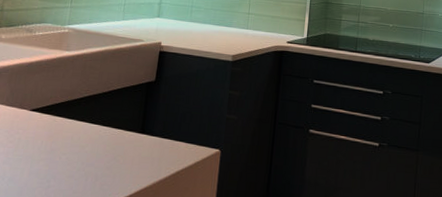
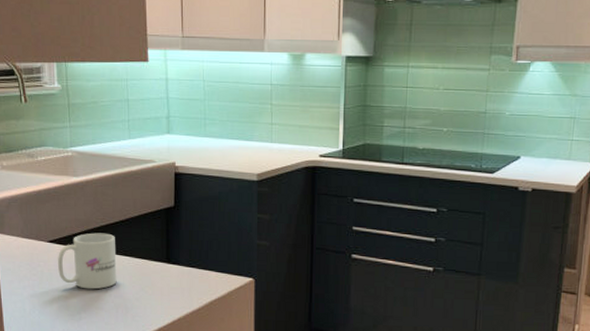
mug: none [35,103,96,158] -> present [58,233,117,290]

